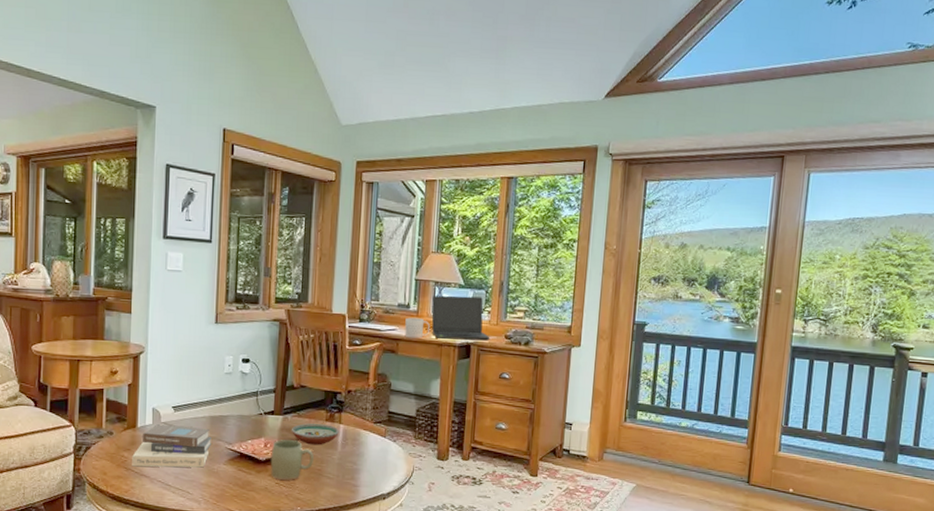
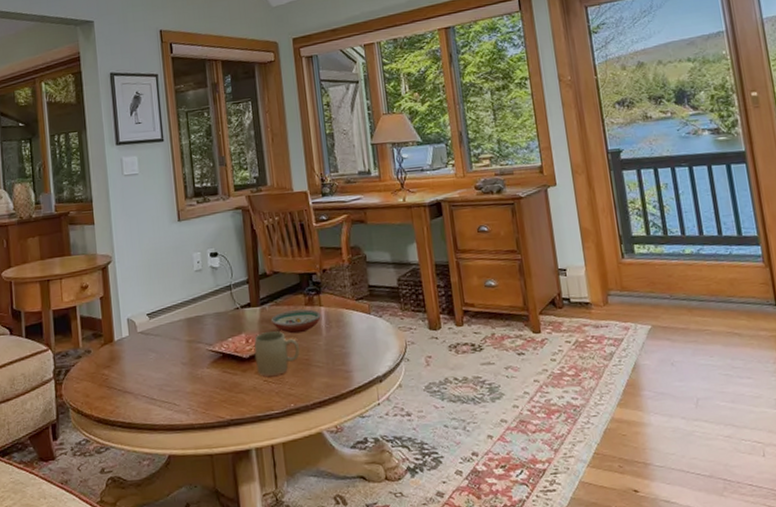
books: present [132,424,212,468] -> none [113,332,192,384]
mug: present [404,317,430,340] -> none [369,182,397,206]
laptop: present [431,295,490,341] -> none [392,151,460,201]

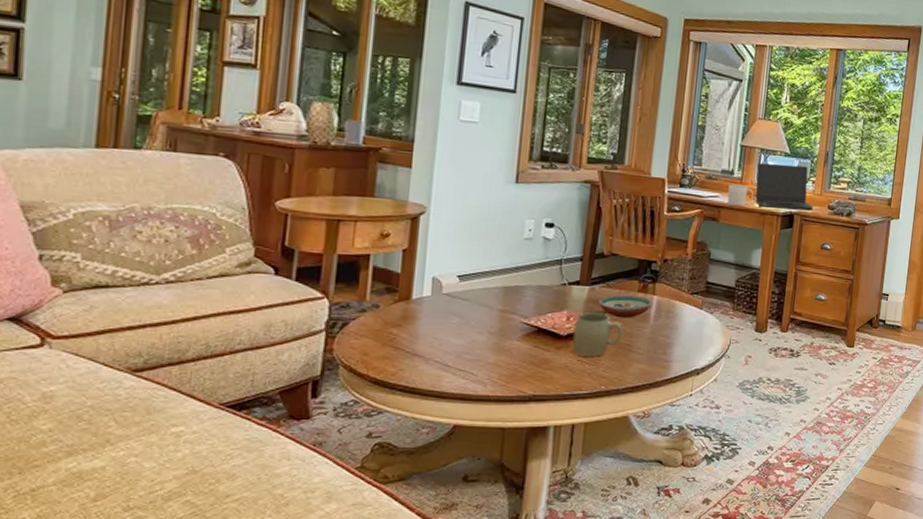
mug: none [369,182,397,206] -> present [727,184,754,207]
laptop: none [392,151,460,201] -> present [755,163,814,210]

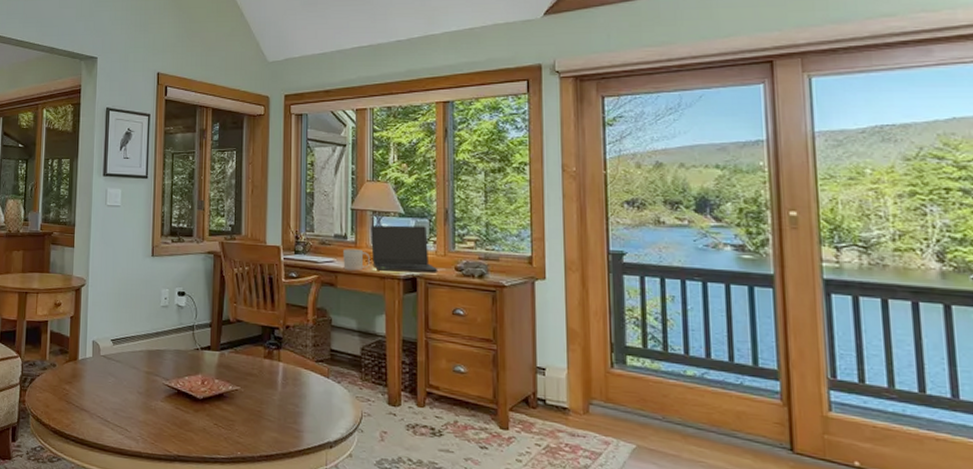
mug: present [572,312,623,358] -> none [208,377,253,422]
decorative bowl: present [598,294,652,318] -> none [228,360,278,385]

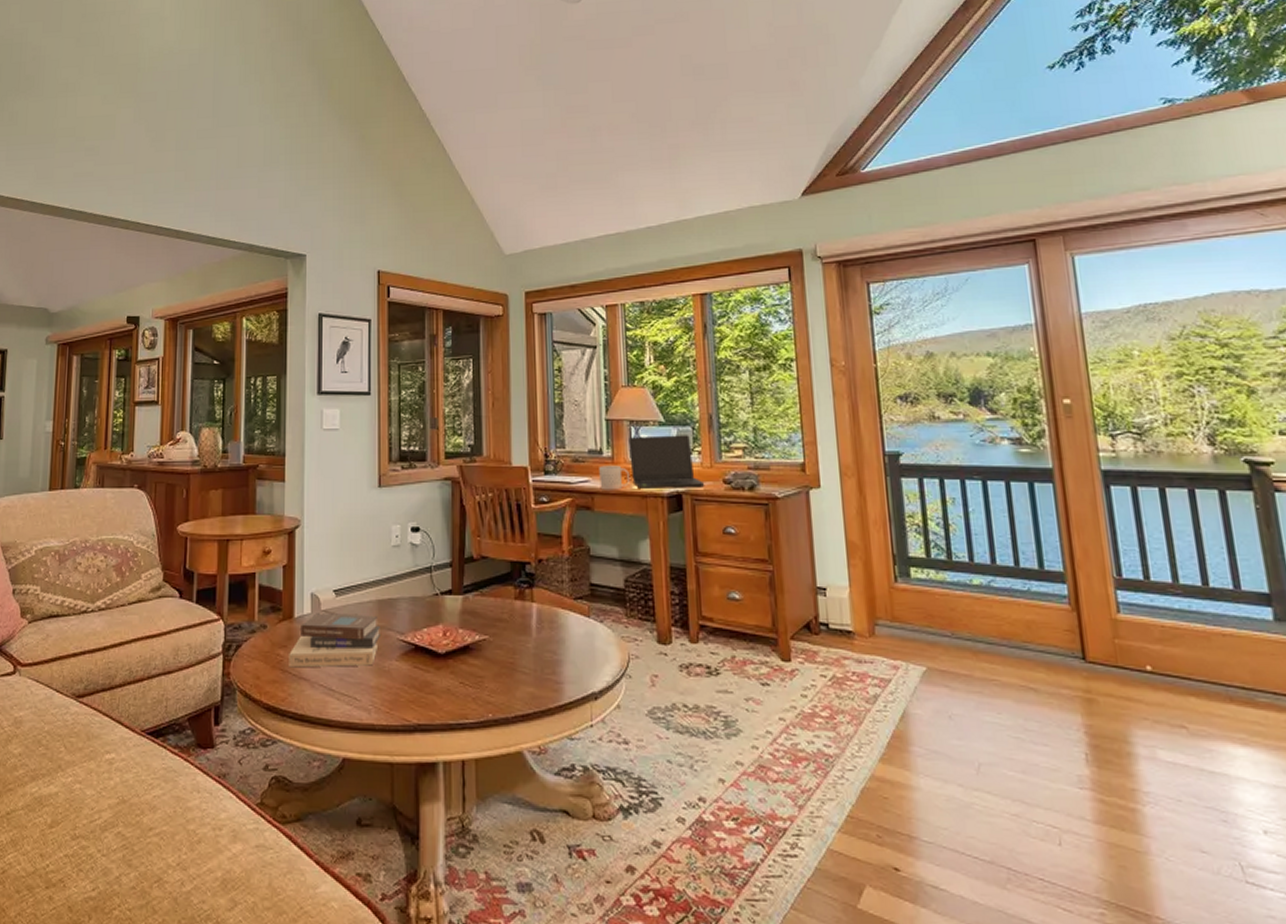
books: none [73,357,149,404] -> present [289,613,380,668]

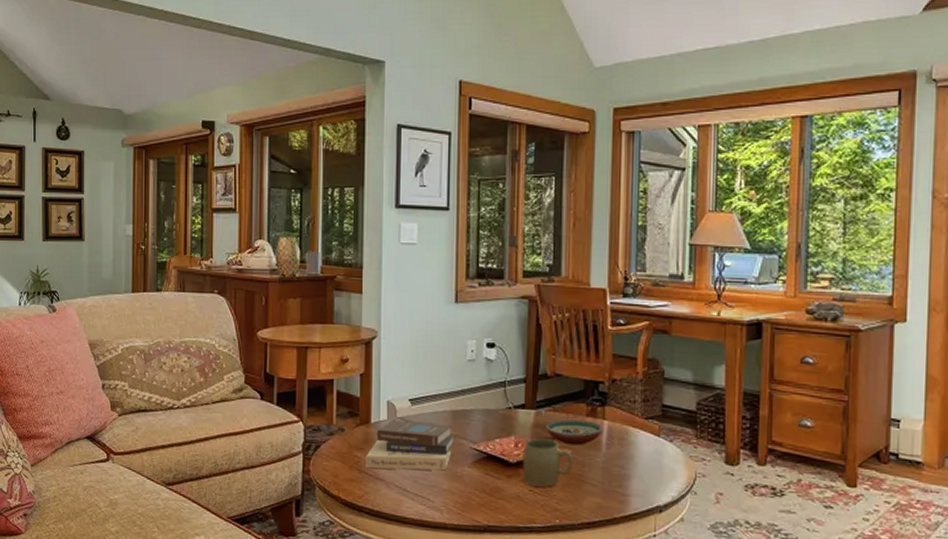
mug: none [451,626,504,679] -> present [522,438,573,487]
decorative bowl: none [473,602,532,631] -> present [545,418,603,446]
mug: present [599,465,631,492] -> none [679,290,711,317]
laptop: present [629,435,705,488] -> none [711,262,787,317]

